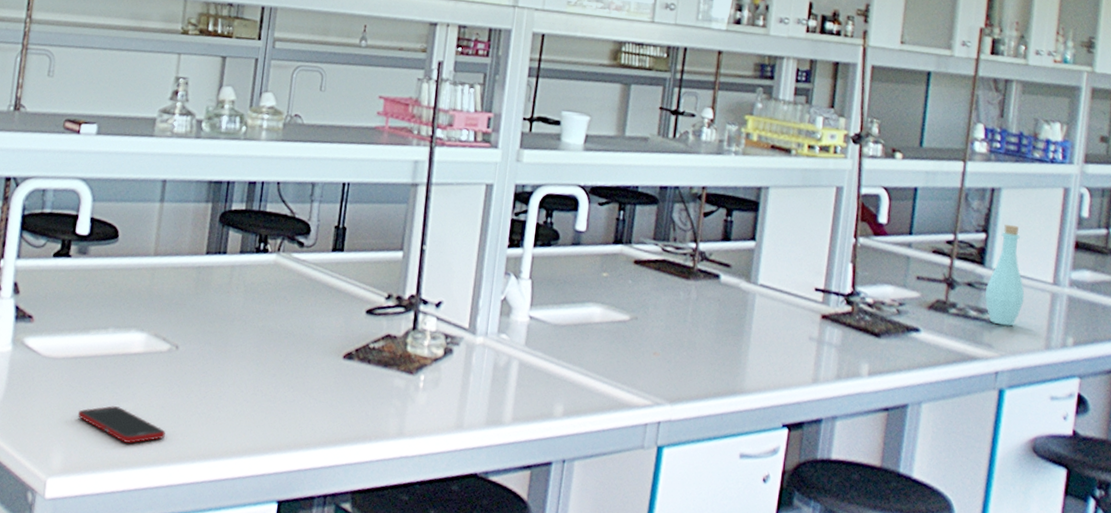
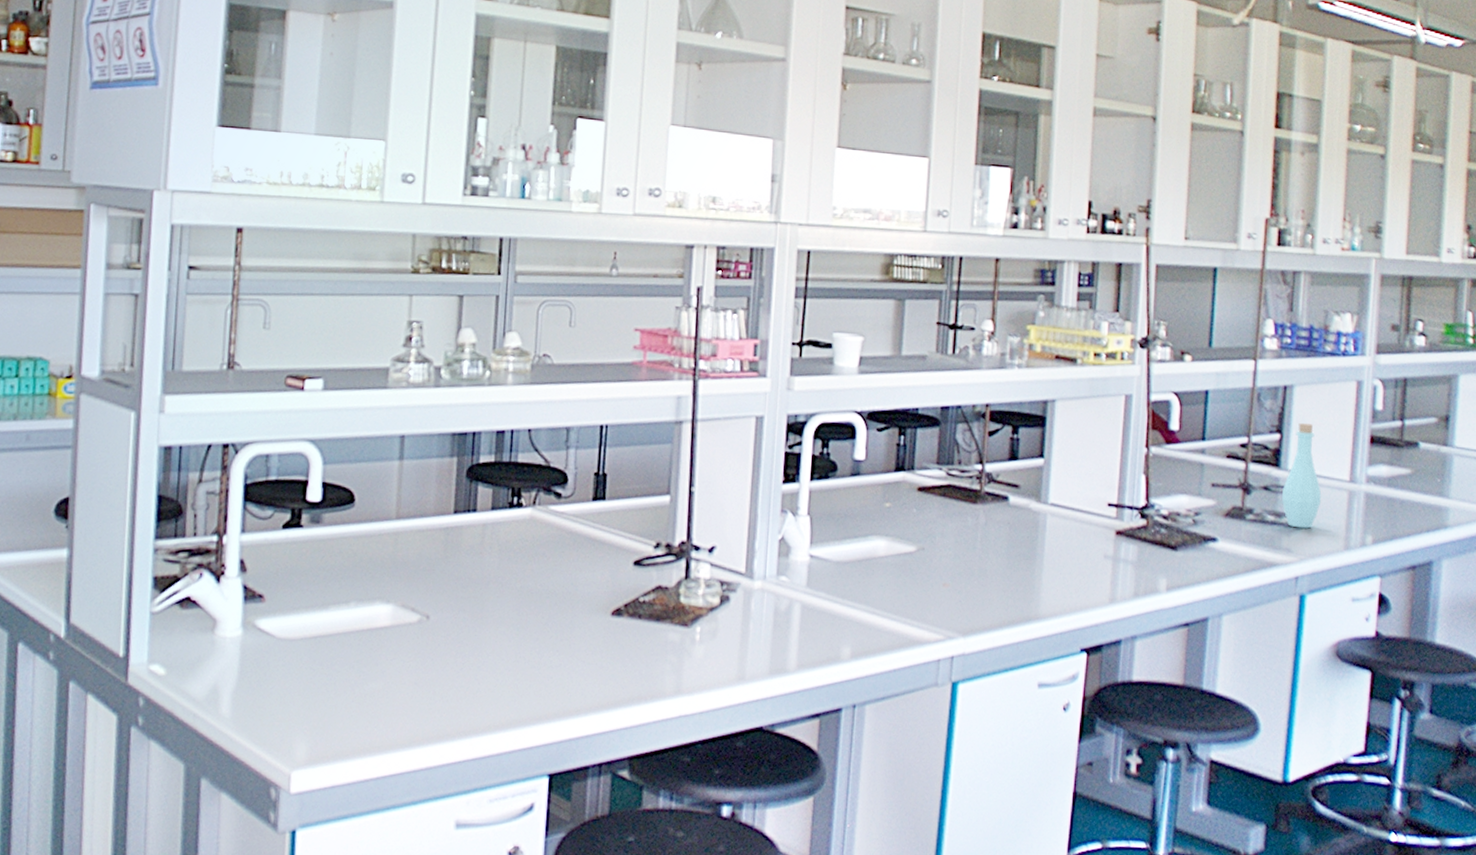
cell phone: present [77,406,166,443] -> none [321,687,421,726]

